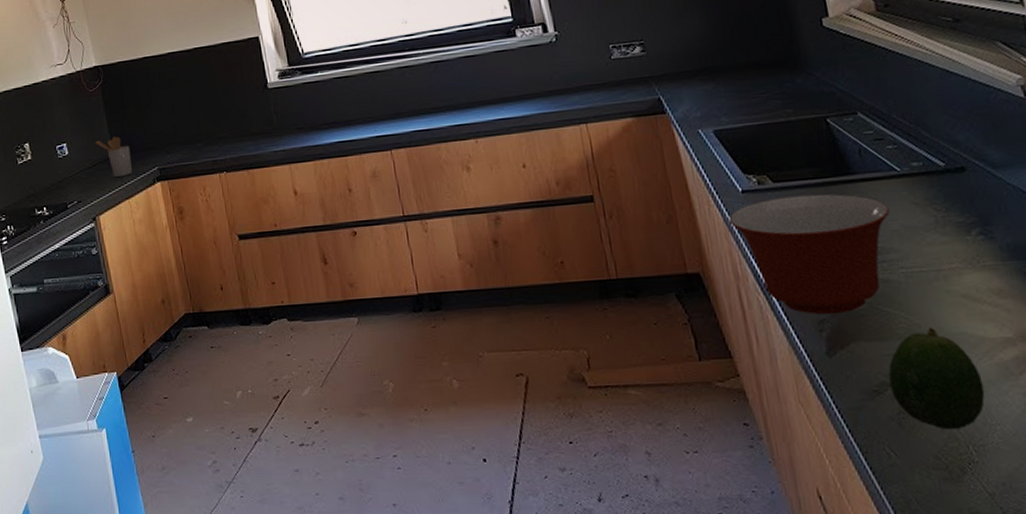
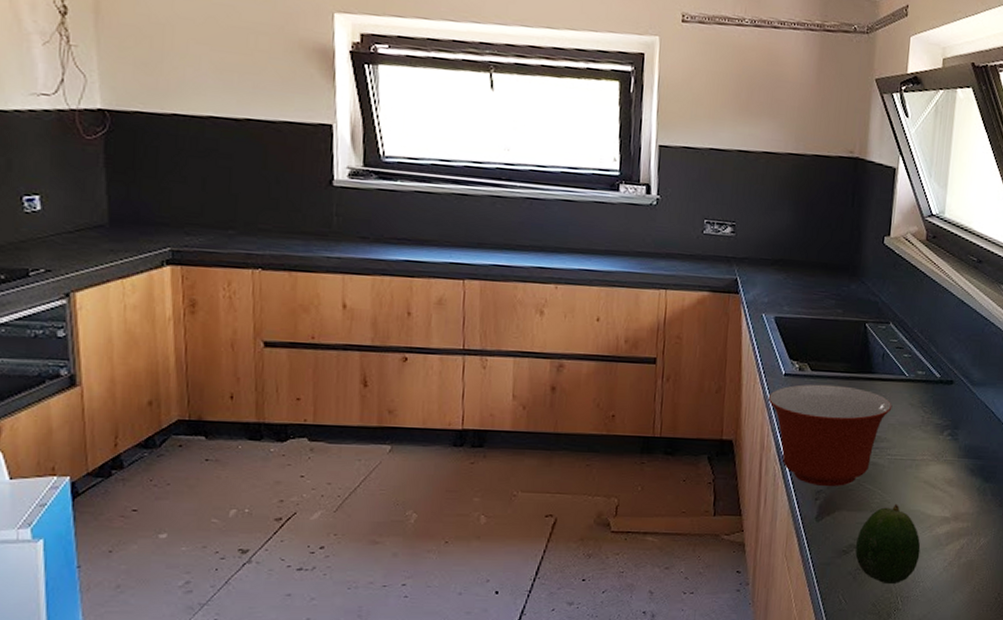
utensil holder: present [96,136,132,177] -> none [85,201,134,251]

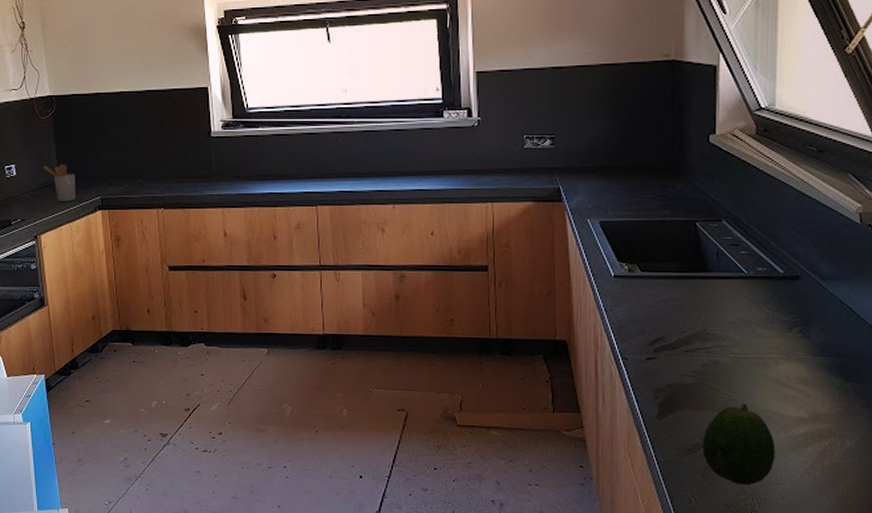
utensil holder: none [85,201,134,251] -> present [43,164,76,201]
mixing bowl: present [768,384,893,487] -> none [598,284,732,386]

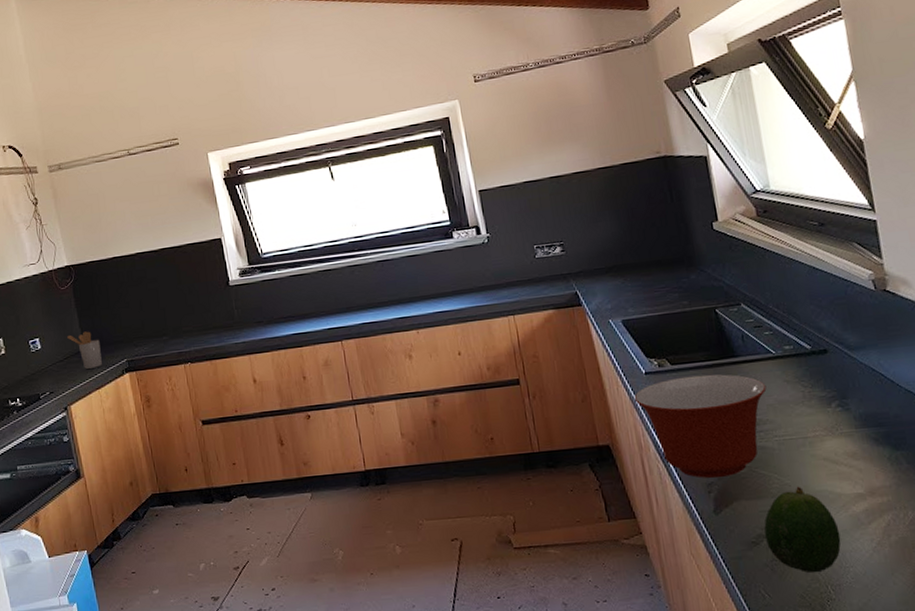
mixing bowl: none [598,284,732,386] -> present [634,374,767,478]

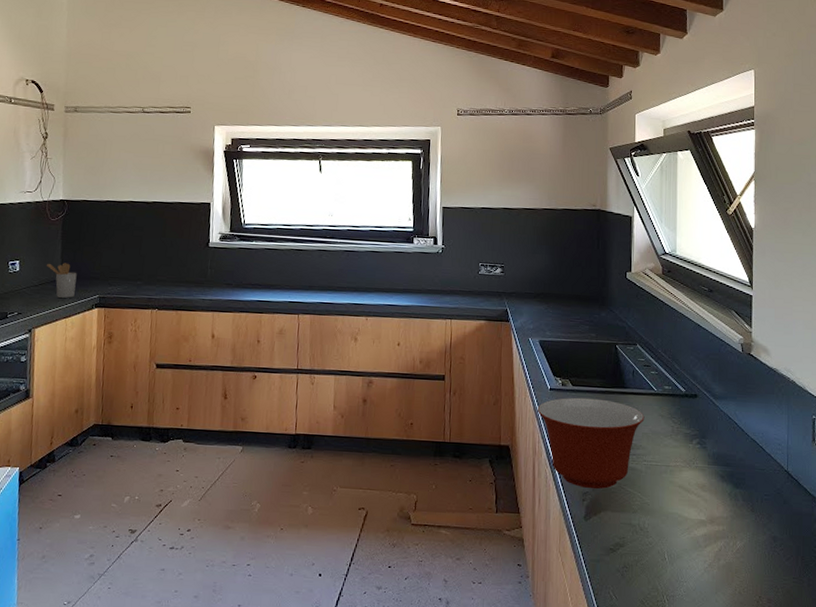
fruit: present [764,486,841,573] -> none [622,506,681,583]

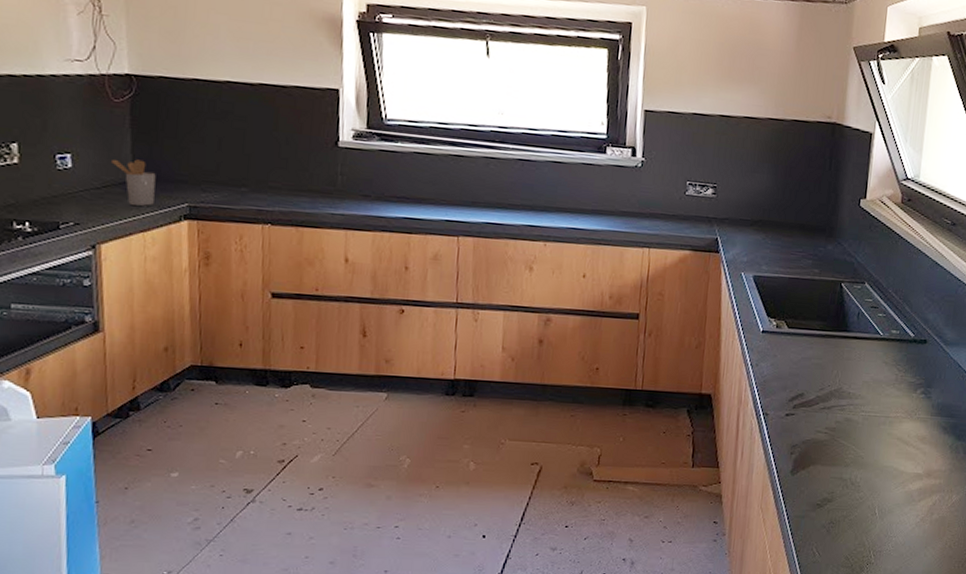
mixing bowl: present [537,397,645,489] -> none [745,341,867,442]

